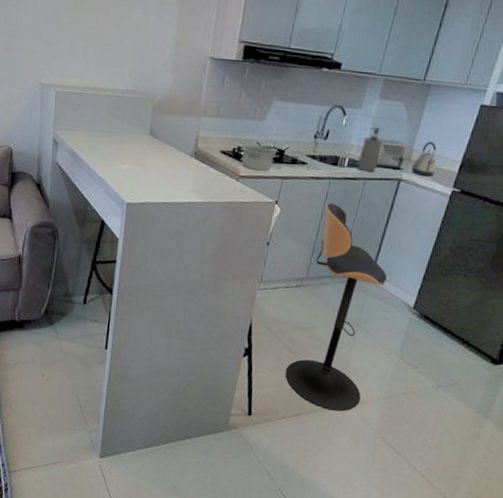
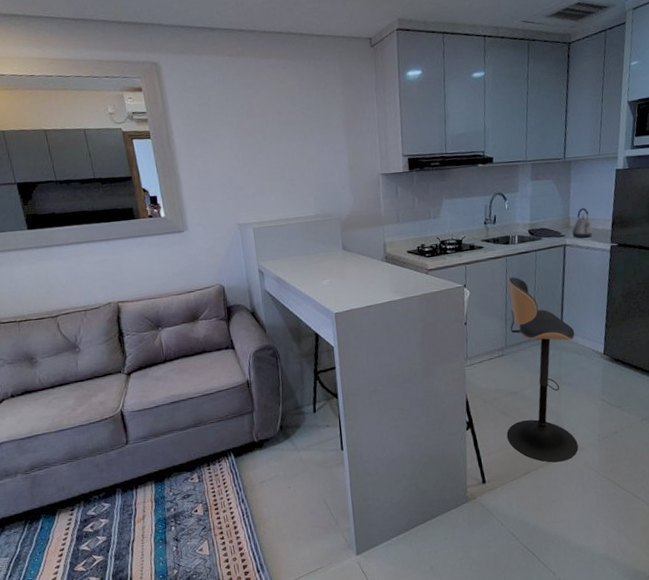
cooking pot: present [241,144,277,172] -> none [424,240,456,263]
soap dispenser: present [356,127,383,173] -> none [525,205,544,245]
toaster: present [364,136,408,170] -> none [526,212,565,239]

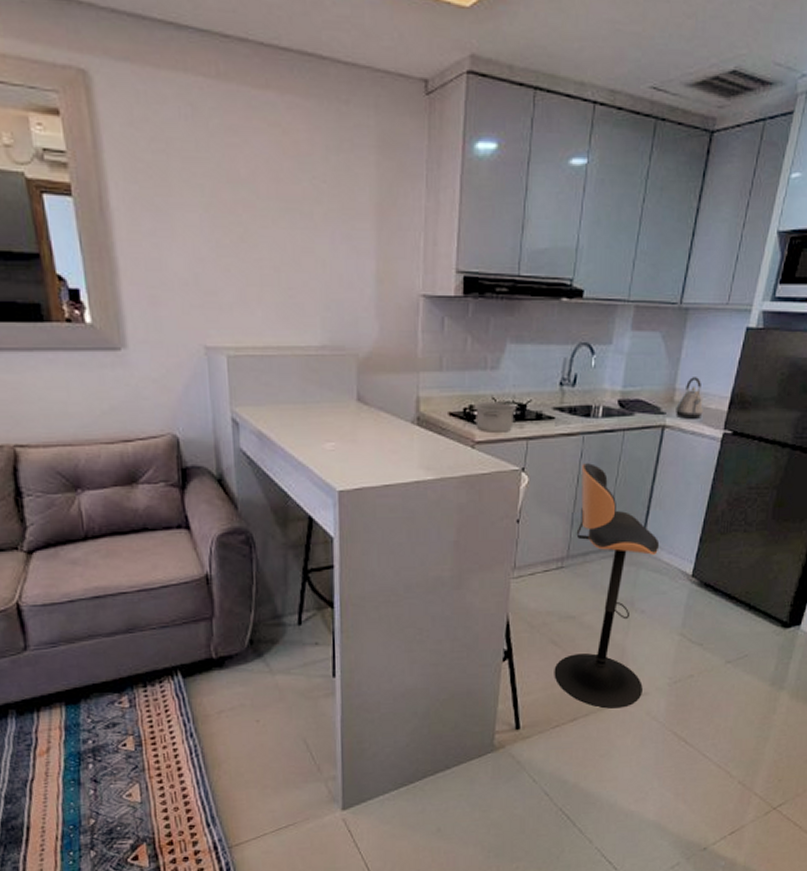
cooking pot: none [424,240,456,263] -> present [474,401,517,434]

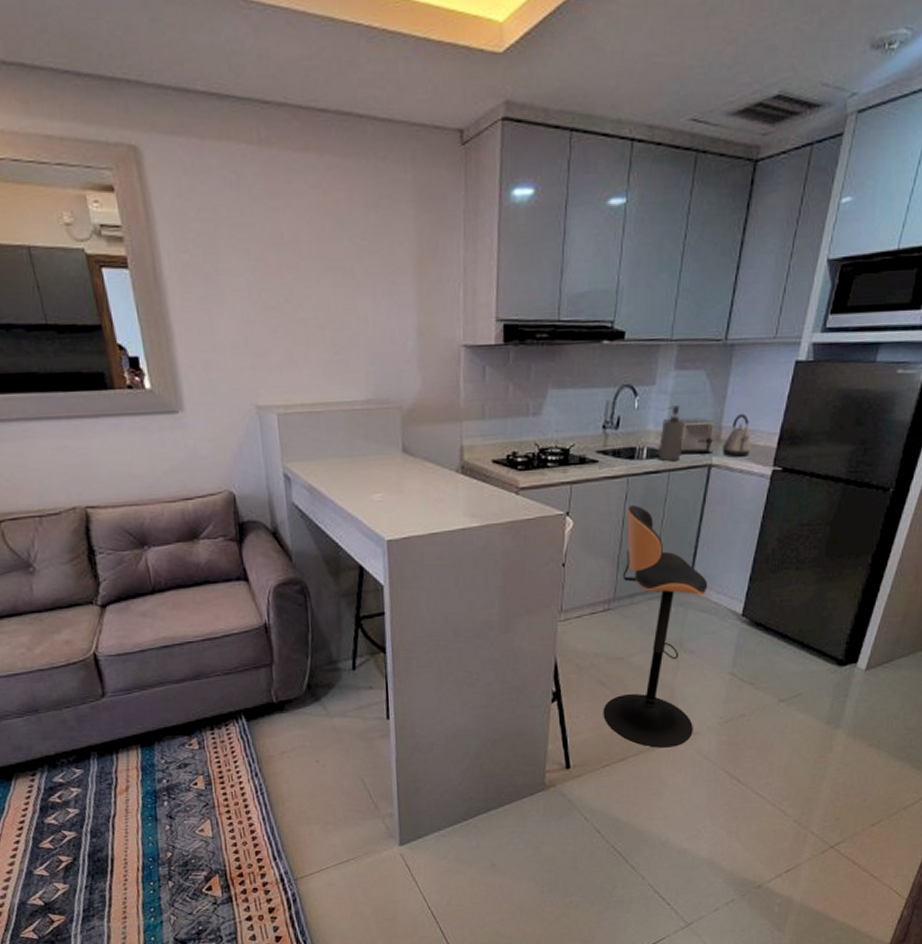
cooking pot: present [474,401,517,434] -> none [517,447,560,480]
soap dispenser: none [613,366,640,421] -> present [657,405,685,462]
toaster: none [618,377,669,415] -> present [663,417,715,455]

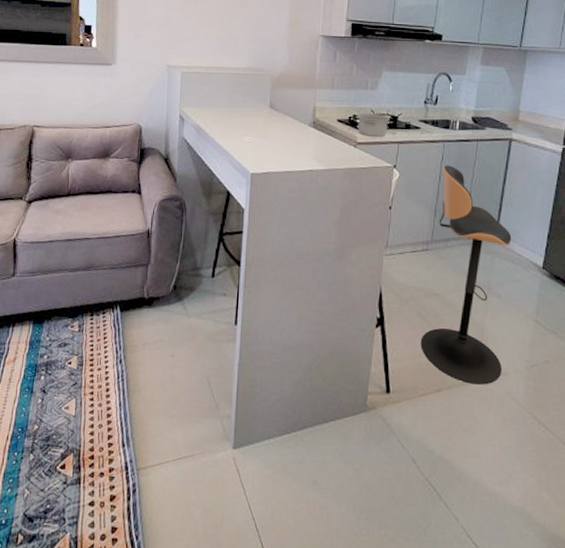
cooking pot: none [517,447,560,480] -> present [357,112,390,138]
soap dispenser: present [657,405,685,462] -> none [468,91,490,134]
toaster: present [663,417,715,455] -> none [472,100,514,130]
kettle: present [722,414,751,457] -> none [521,102,544,135]

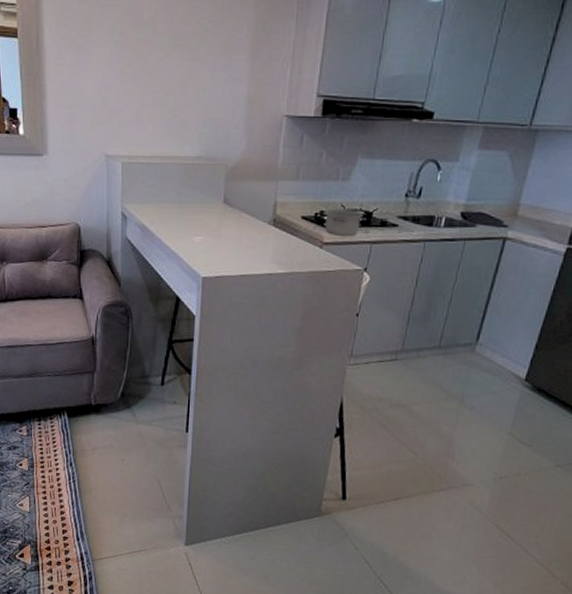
bar stool: present [420,165,512,385] -> none [381,268,494,495]

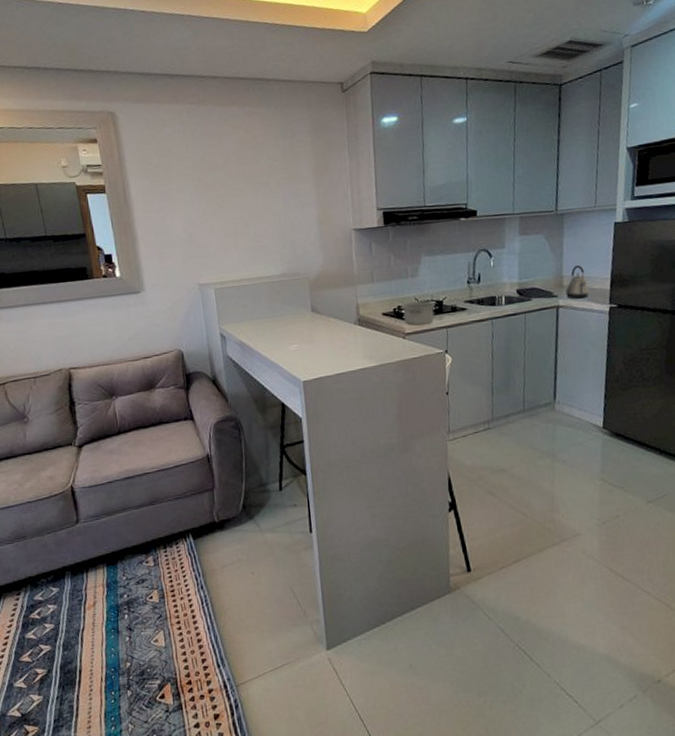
kettle: none [518,194,548,233] -> present [565,265,589,299]

